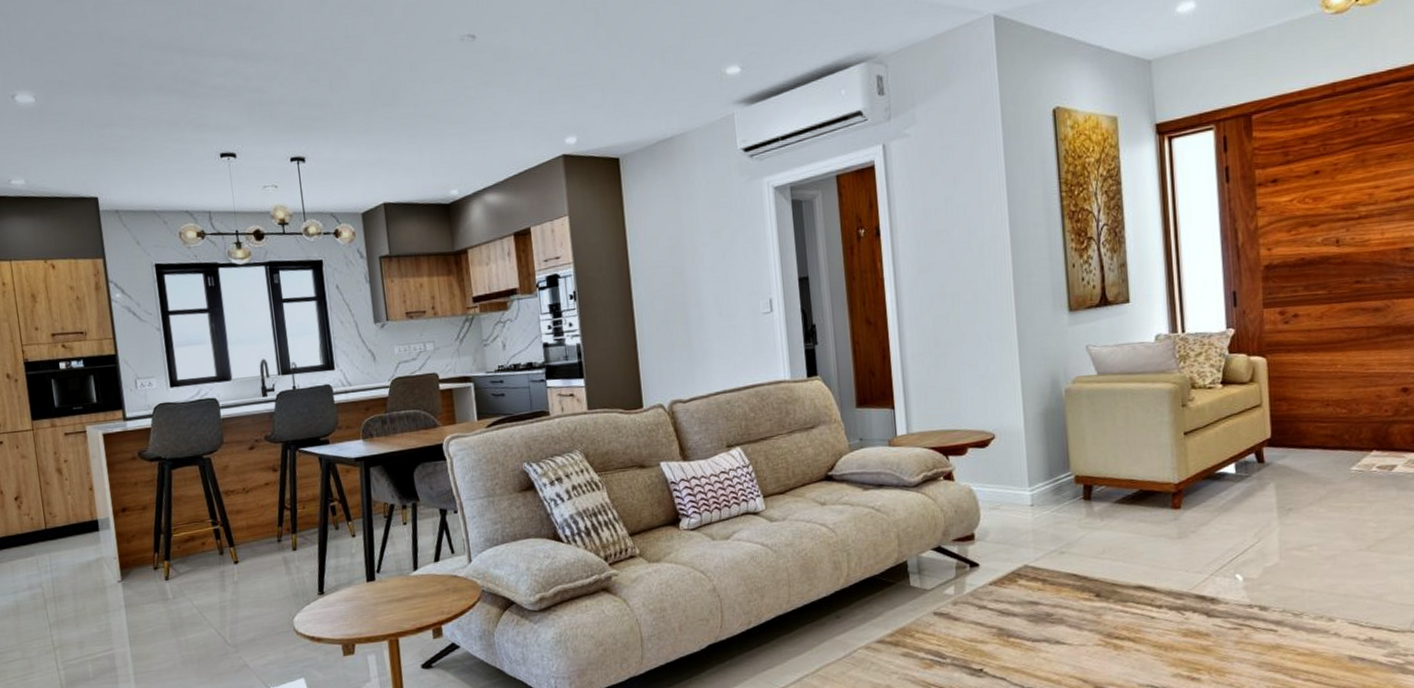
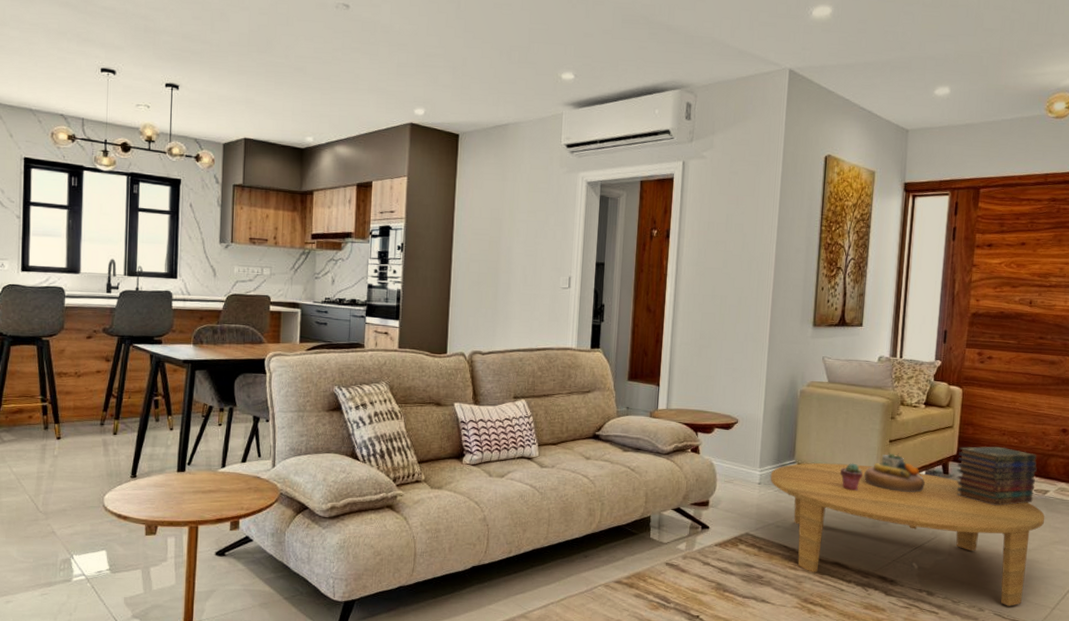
coffee table: none [1043,465,1397,611] -> present [770,462,1045,606]
potted succulent: none [1129,465,1157,499] -> present [840,463,863,491]
decorative bowl: none [1159,446,1236,492] -> present [864,453,925,493]
book stack: none [1273,420,1378,493] -> present [956,446,1037,506]

